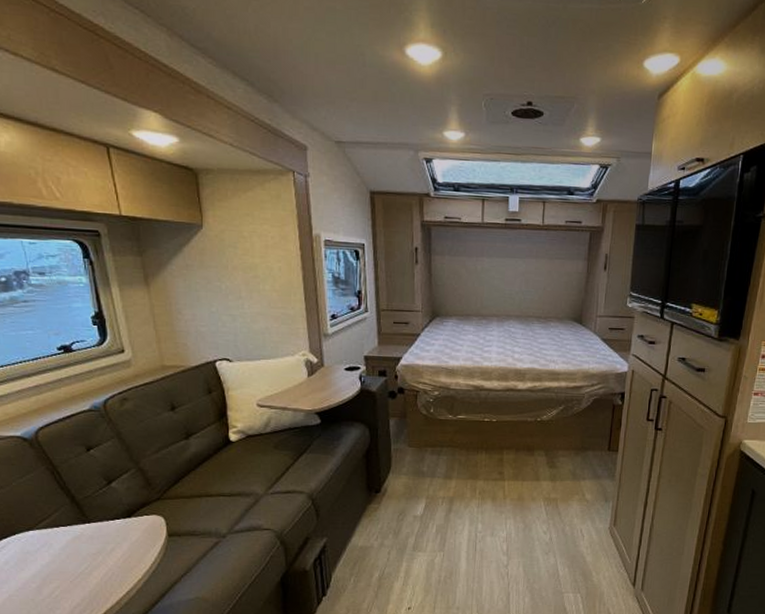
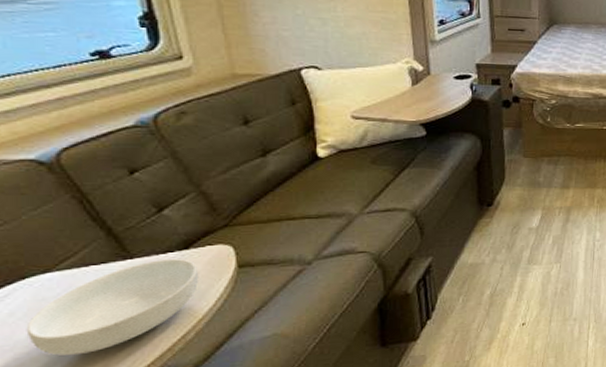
cereal bowl: none [16,525,139,600] -> present [26,259,199,356]

